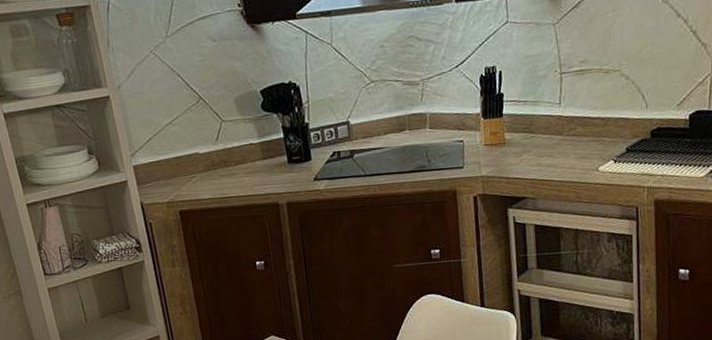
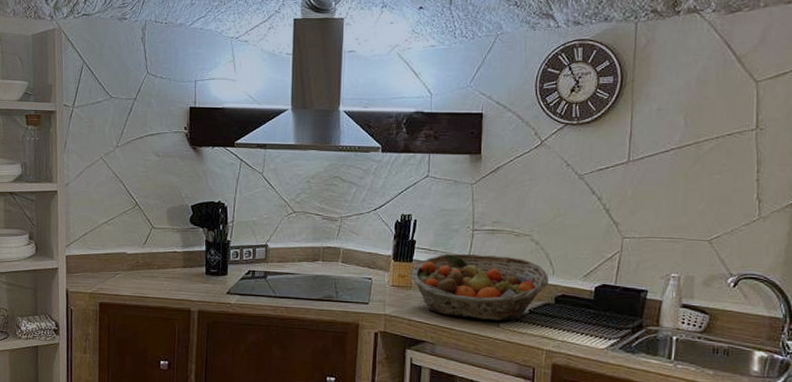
fruit basket: none [502,95,643,168] -> present [410,253,549,321]

